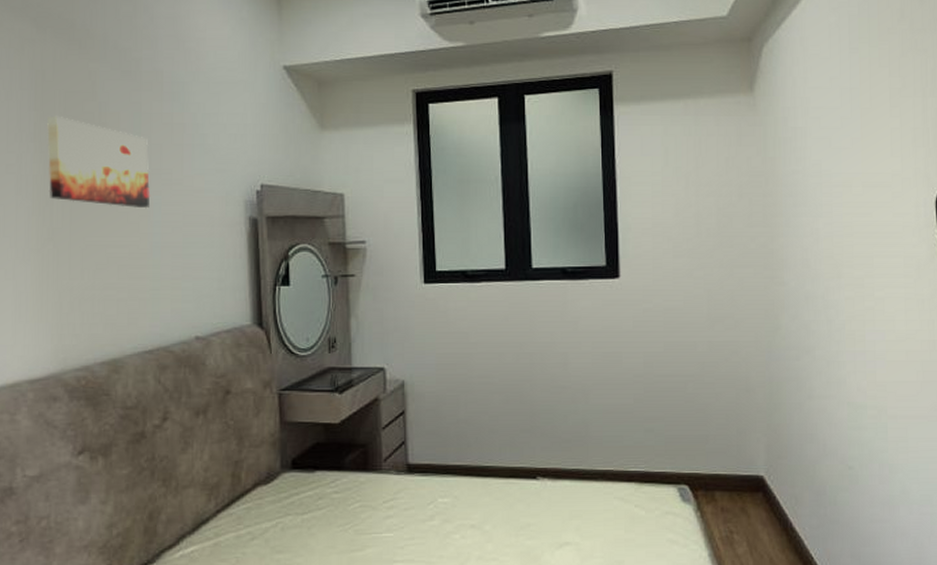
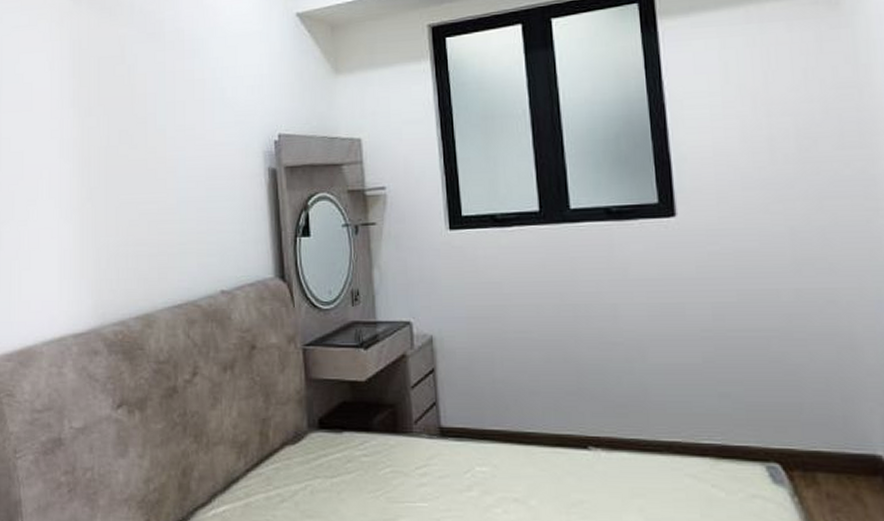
wall art: present [47,115,151,209] -> none [84,81,176,165]

